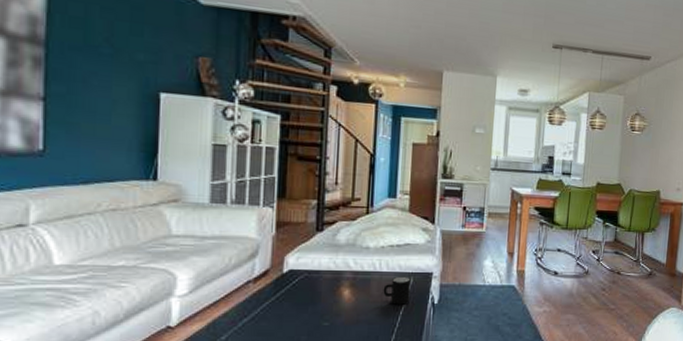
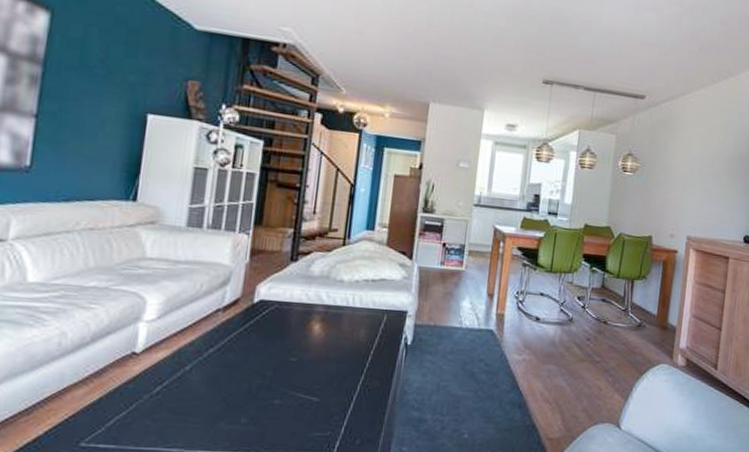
mug: present [383,276,411,305] -> none [354,313,384,344]

